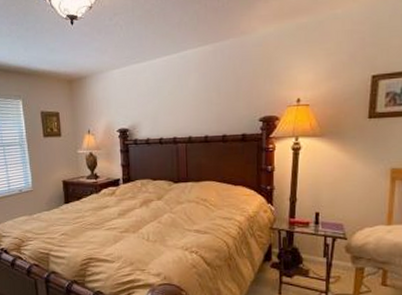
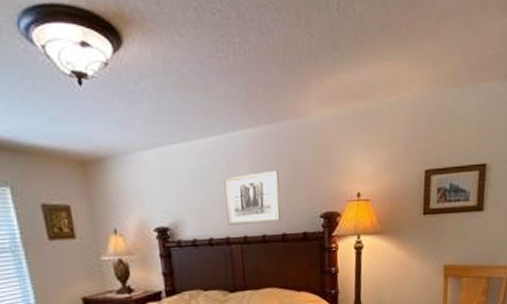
wall art: none [174,80,222,127] -> present [223,170,280,225]

